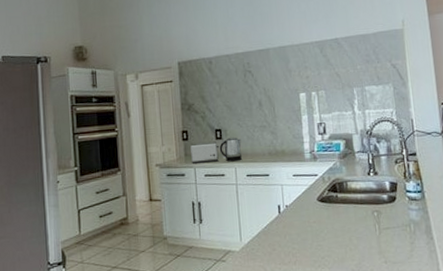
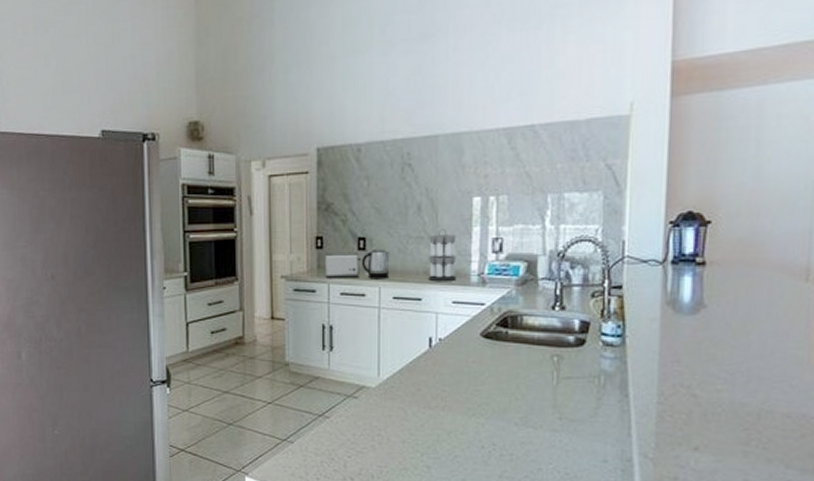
spice rack: none [270,118,294,161] -> present [428,229,457,282]

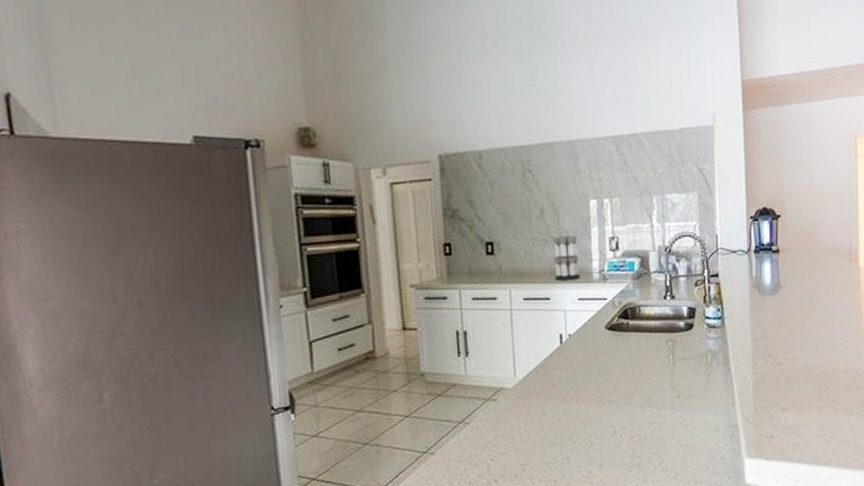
toaster: present [325,253,361,279] -> none [454,257,490,286]
kettle: present [361,249,390,279] -> none [490,253,518,283]

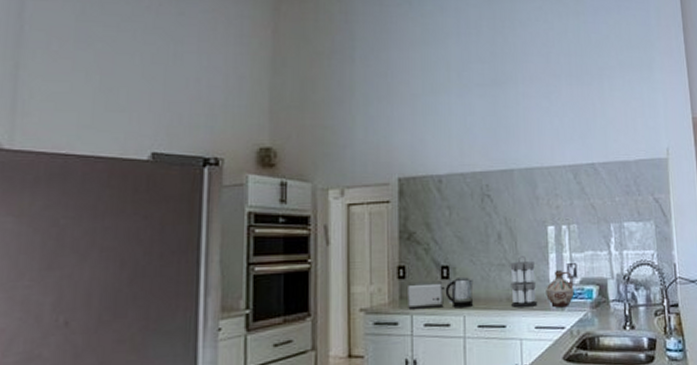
toaster: none [454,257,490,286] -> present [408,281,445,311]
kettle: none [490,253,518,283] -> present [445,277,474,308]
ceramic jug: none [588,243,616,280] -> present [546,269,575,308]

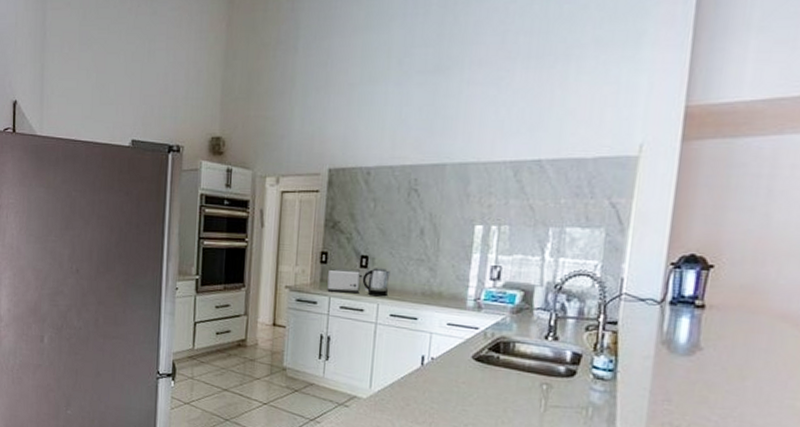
spice rack: present [510,256,538,308] -> none [426,253,456,305]
ceramic jug: present [546,269,575,308] -> none [463,270,496,309]

